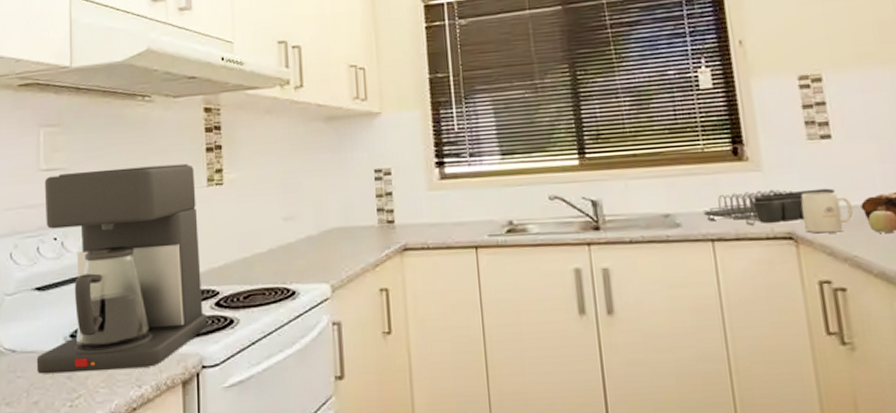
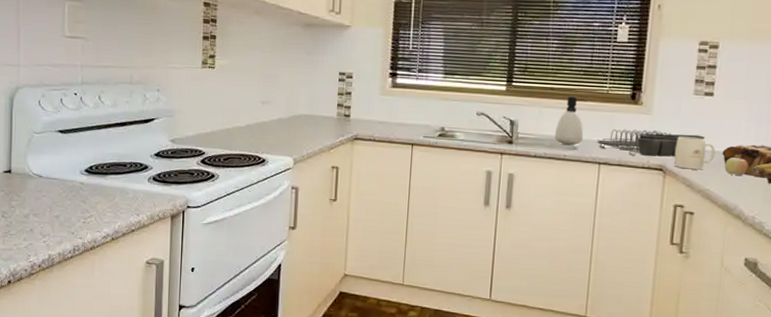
coffee maker: present [36,163,208,375] -> none [58,42,194,202]
soap dispenser: none [649,161,686,223] -> present [554,96,588,146]

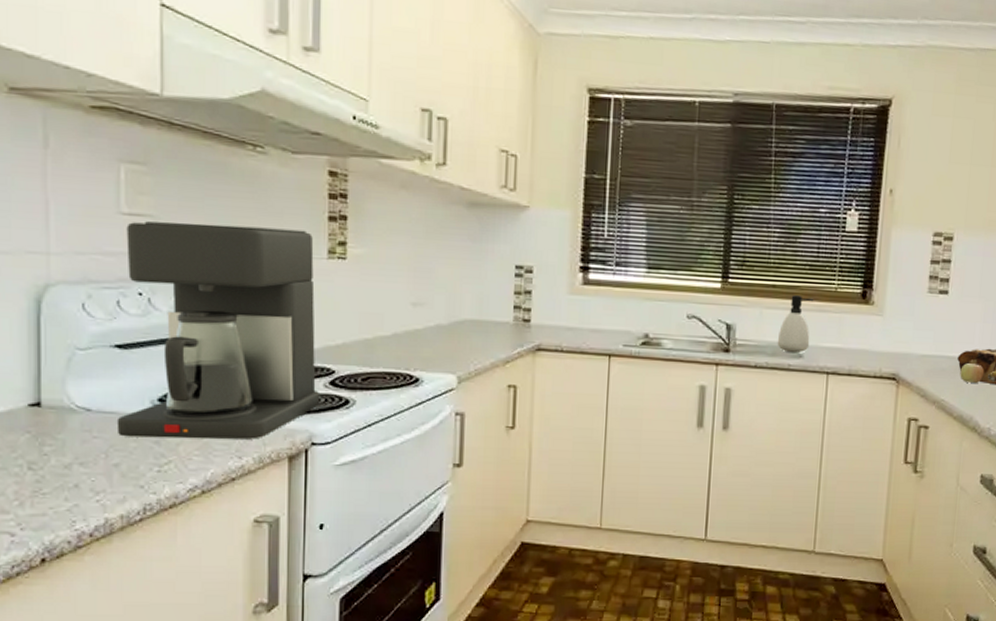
coffee maker: none [58,42,194,202] -> present [116,221,320,440]
dish rack: present [597,129,705,157] -> none [824,333,940,365]
mug: present [673,136,716,170] -> none [907,340,951,378]

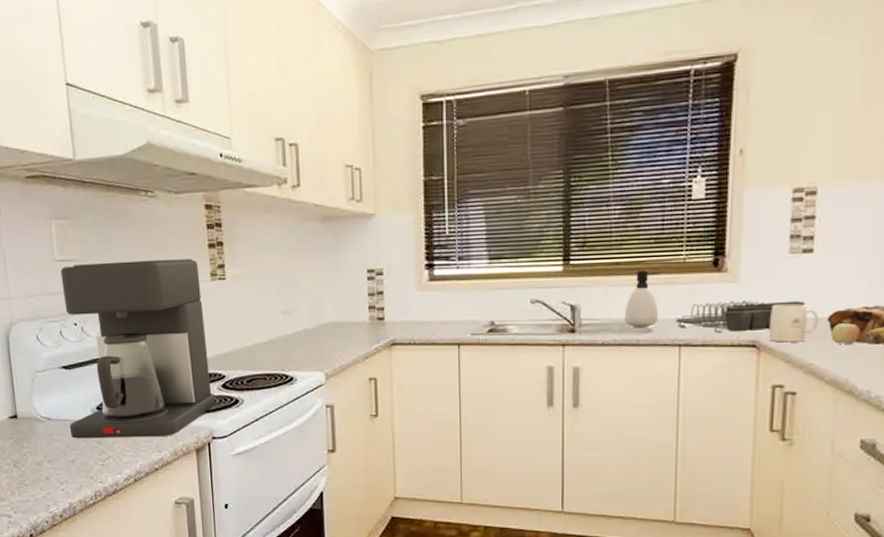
dish rack: none [824,333,940,365] -> present [675,299,805,333]
mug: none [907,340,951,378] -> present [768,303,820,343]

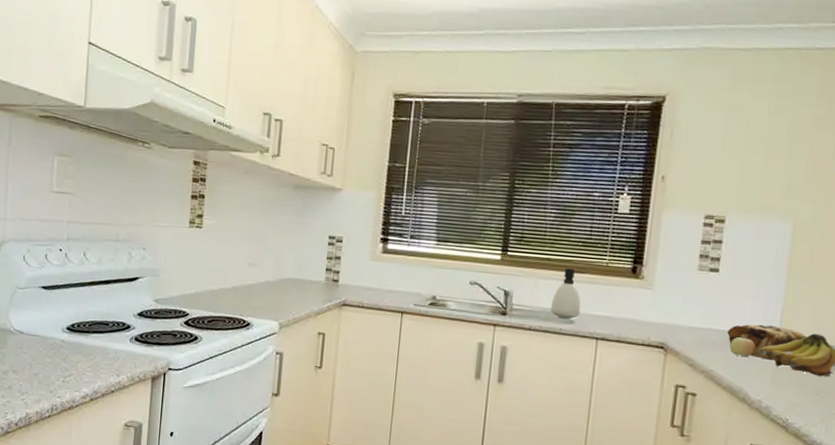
coffee maker: present [60,258,216,439] -> none [38,198,180,363]
dish rack: present [675,299,805,333] -> none [594,303,709,335]
mug: present [768,303,820,343] -> none [675,313,721,349]

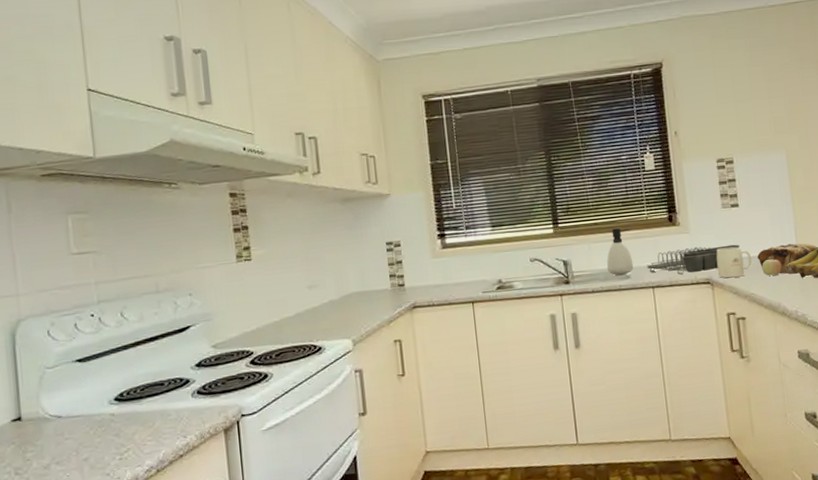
dish rack: none [594,303,709,335] -> present [646,244,740,275]
mug: none [675,313,721,349] -> present [716,247,752,278]

